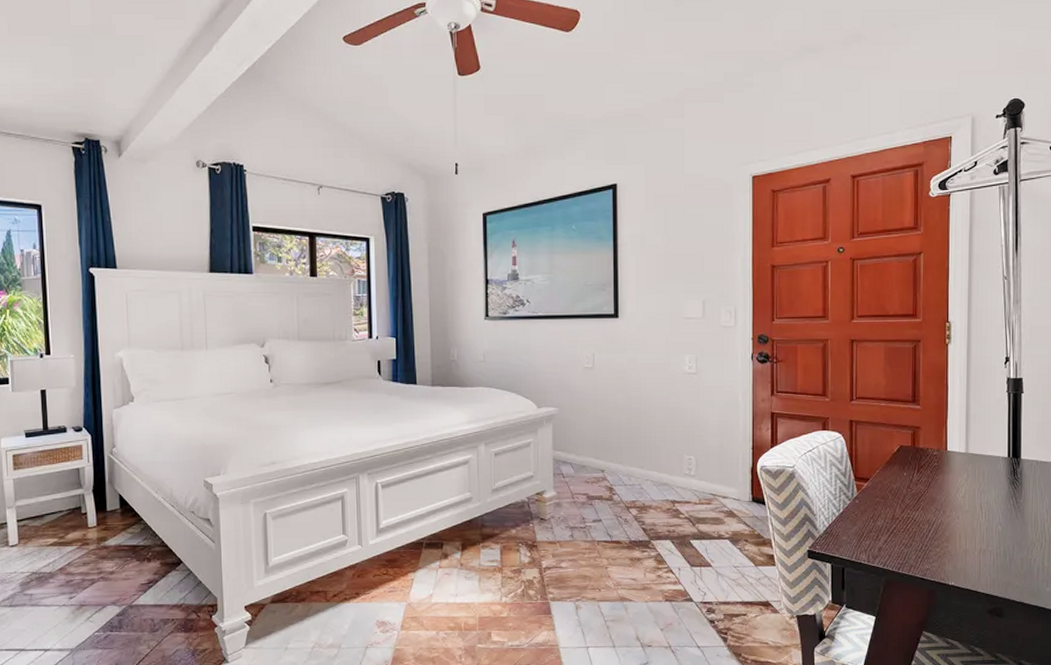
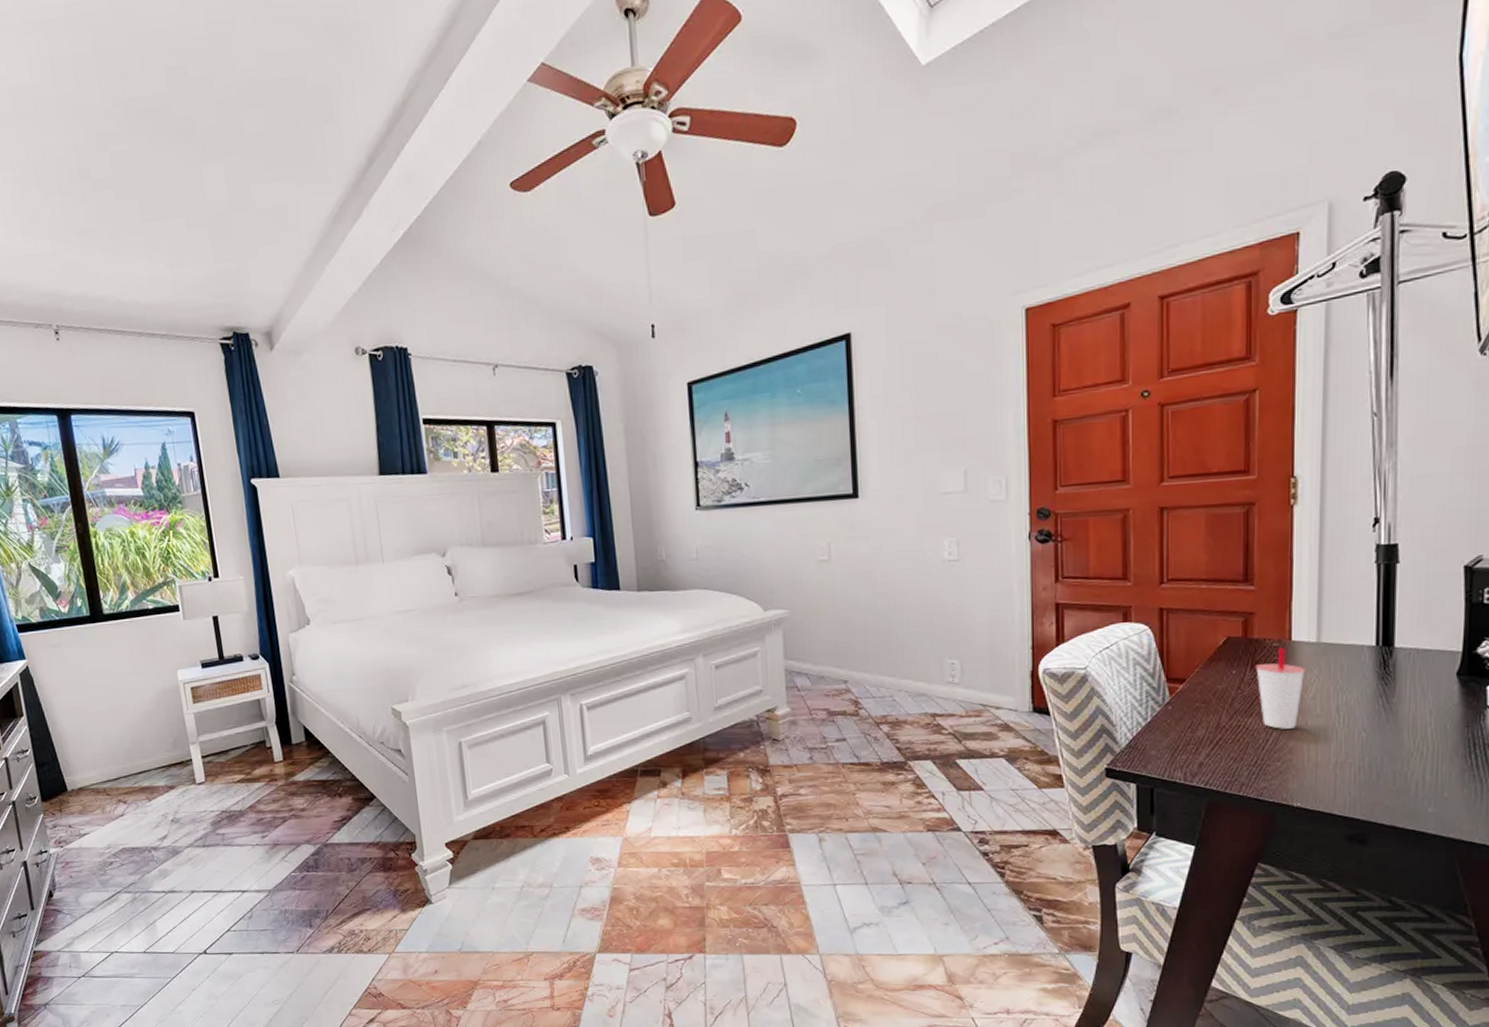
cup: none [921,456,958,522] -> present [1256,648,1306,729]

